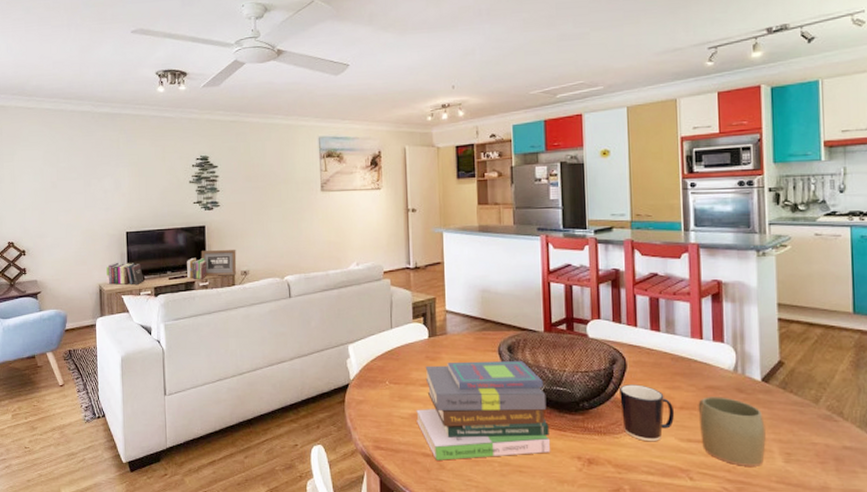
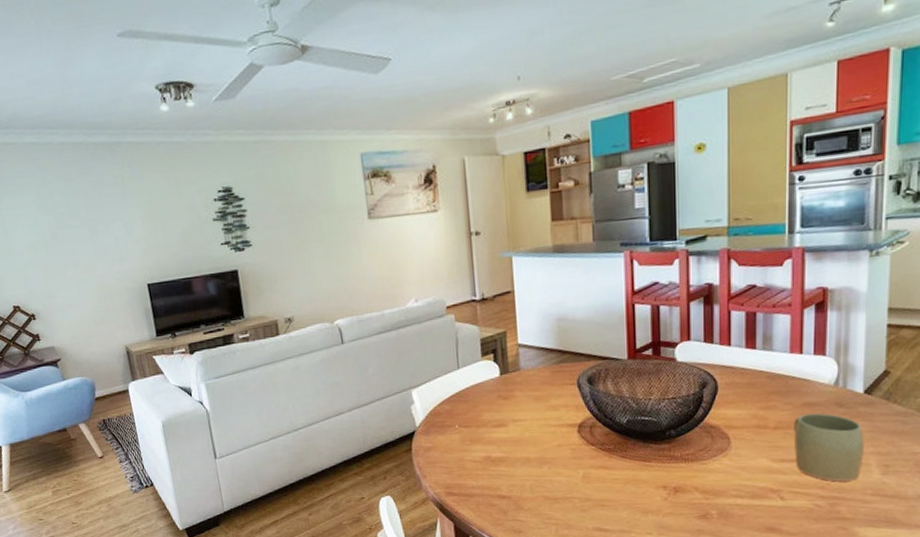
books: present [106,262,145,285] -> none [130,318,176,345]
books: present [187,257,207,279] -> none [221,307,246,332]
picture frame: present [201,250,237,276] -> none [236,295,279,327]
books: present [416,361,551,460] -> none [489,392,635,501]
mug: present [620,384,675,442] -> none [710,407,768,466]

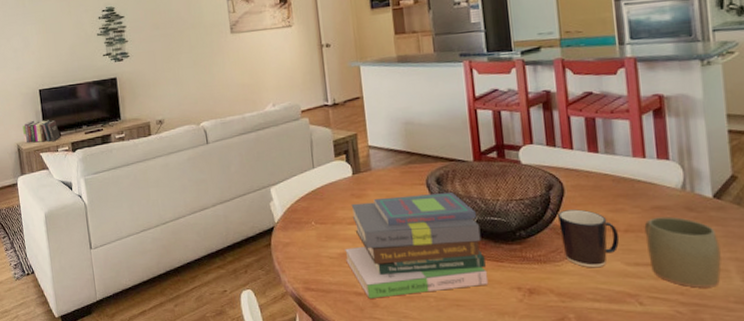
books: none [130,318,176,345] -> present [22,120,61,143]
books: none [489,392,635,501] -> present [345,193,489,299]
mug: none [710,407,768,466] -> present [558,209,620,268]

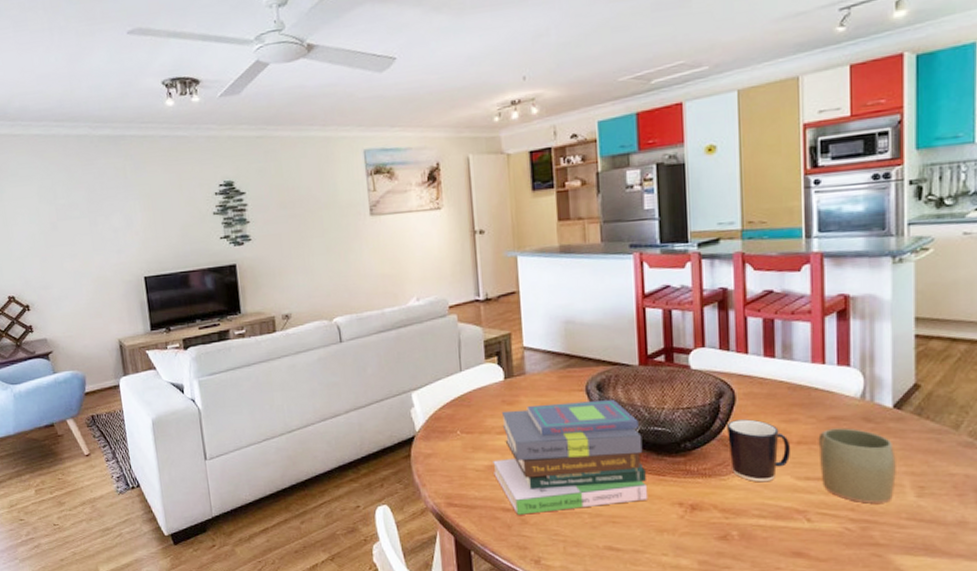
books: present [22,120,61,143] -> none [125,312,171,339]

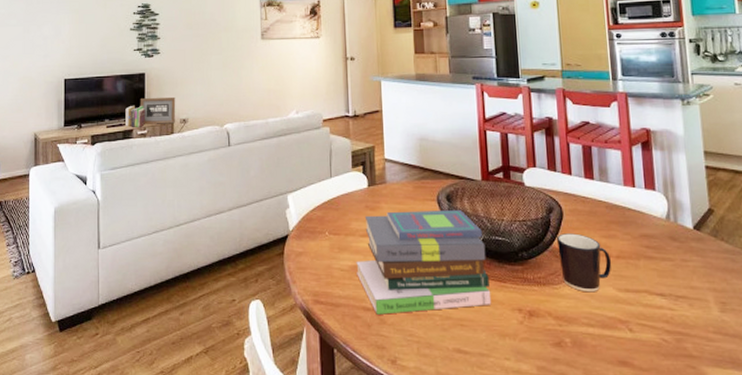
books: none [218,302,243,328] -> present [125,105,146,127]
picture frame: none [233,290,277,323] -> present [140,98,176,124]
mug: present [818,428,896,504] -> none [633,245,702,317]

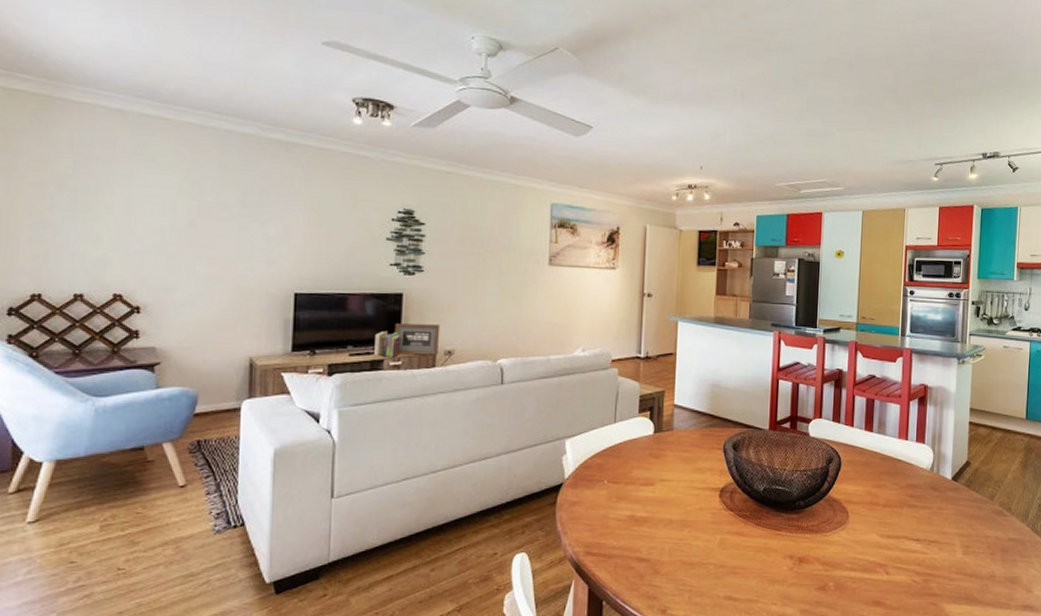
books: present [356,210,492,315] -> none [634,459,766,565]
mug: present [557,233,612,293] -> none [832,483,879,539]

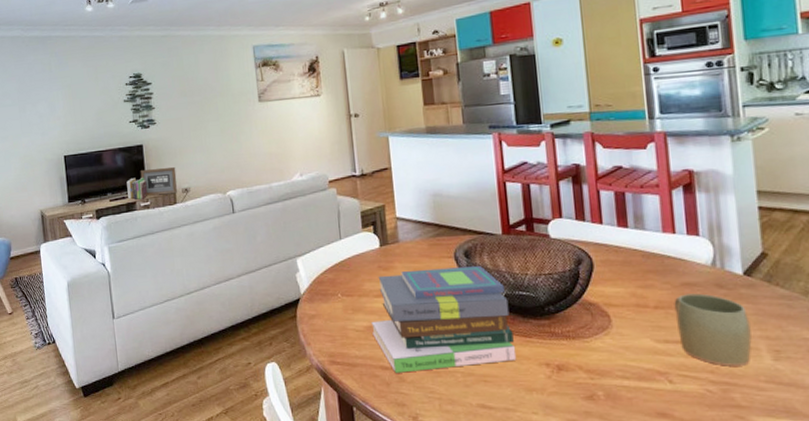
books: none [634,459,766,565] -> present [371,266,517,373]
mug: none [898,494,951,559] -> present [674,293,752,366]

